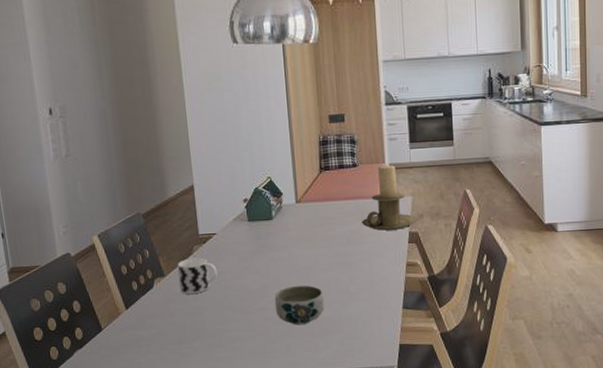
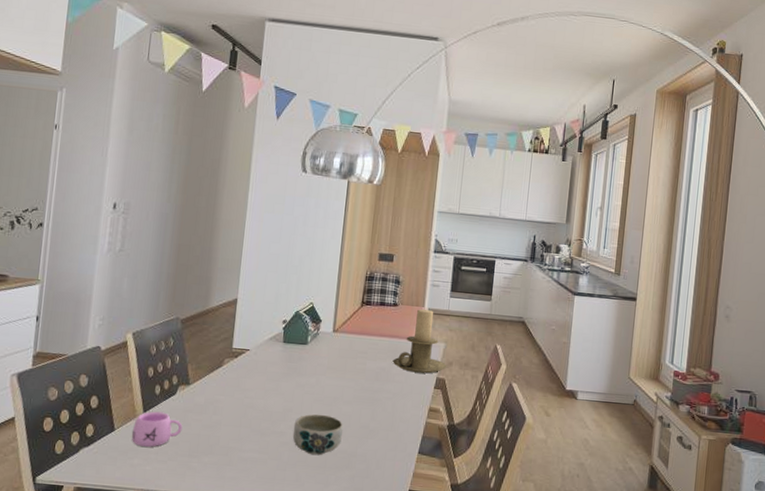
mug: none [119,306,167,341] -> present [131,411,183,447]
cup: present [177,257,218,294] -> none [201,370,243,407]

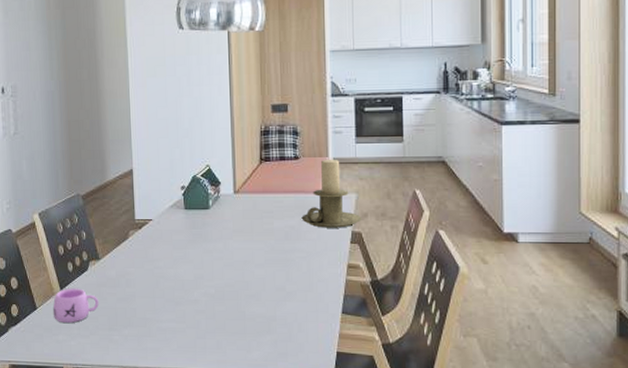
bowl: present [292,414,344,456] -> none [207,279,259,322]

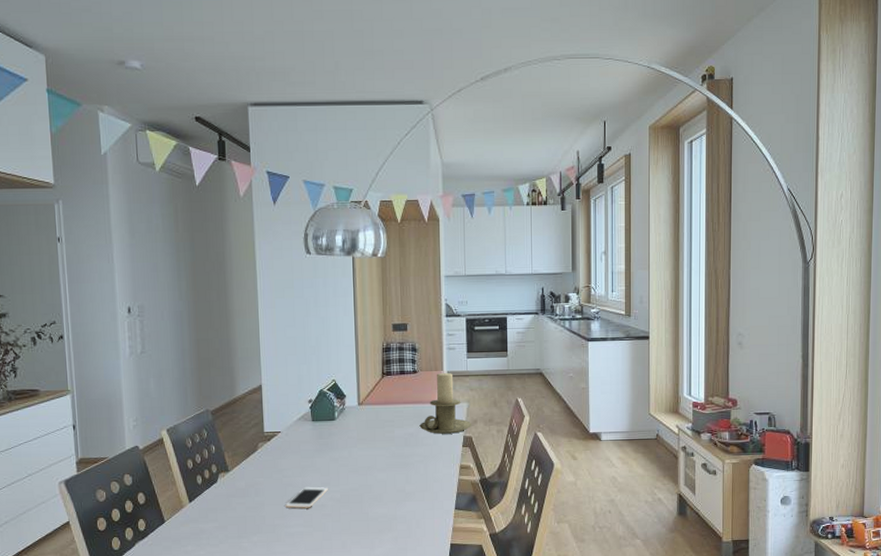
mug: present [52,288,99,323] -> none [181,500,228,534]
cell phone: none [156,279,202,303] -> present [285,486,328,509]

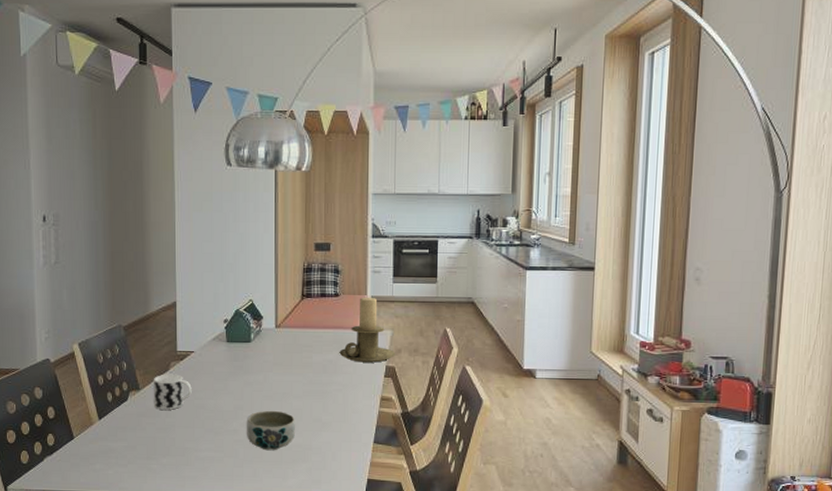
cup: none [241,454,280,489] -> present [153,374,192,410]
cell phone: present [285,486,328,509] -> none [196,410,241,433]
bowl: none [333,484,381,523] -> present [246,410,296,451]

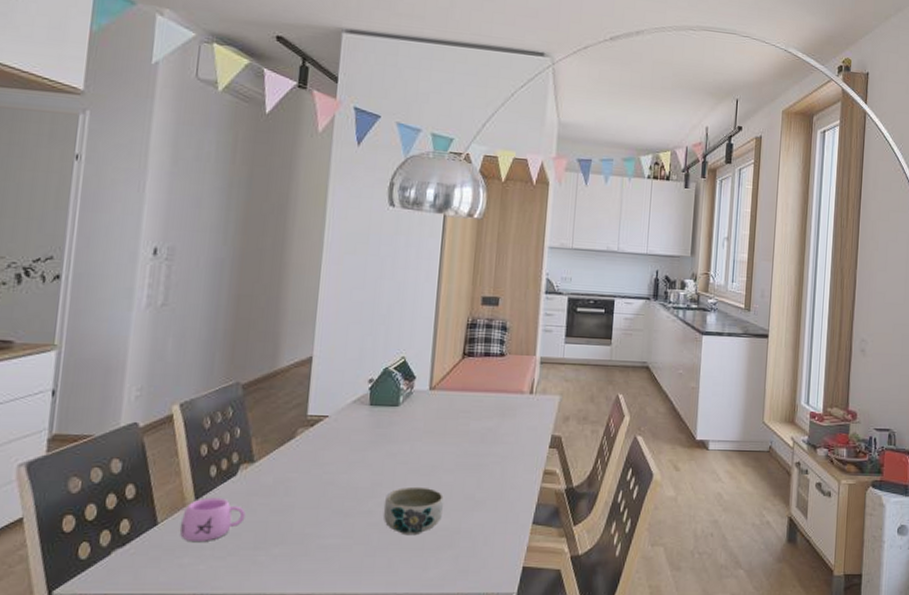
mug: none [90,418,138,452] -> present [179,497,246,541]
cup: present [153,374,192,410] -> none [269,442,321,487]
candle holder: present [339,298,396,363] -> none [500,358,563,432]

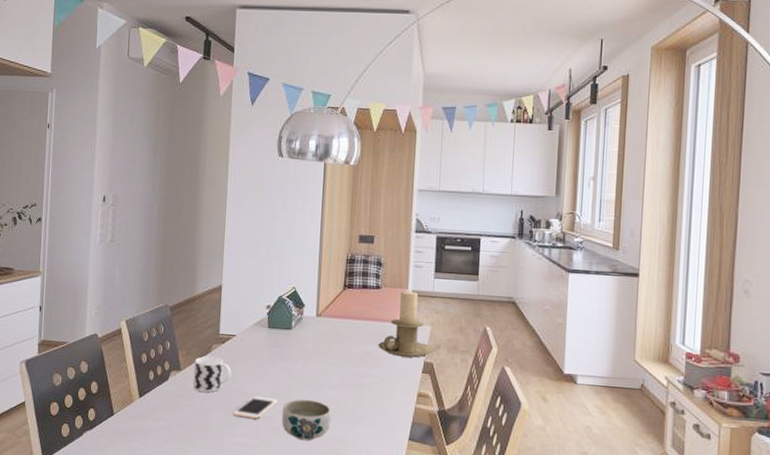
mug: present [179,497,246,541] -> none [129,396,176,431]
cup: none [269,442,321,487] -> present [193,356,231,393]
cell phone: none [321,487,379,515] -> present [232,395,278,419]
candle holder: none [500,358,563,432] -> present [378,291,435,358]

